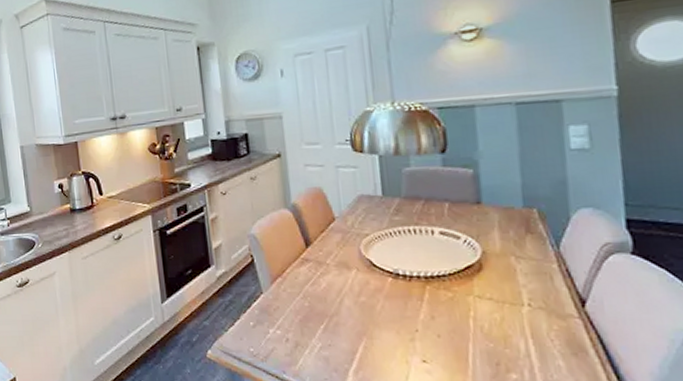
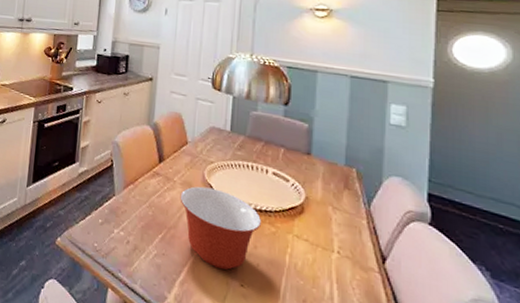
mixing bowl: none [336,263,436,348] -> present [180,186,262,270]

